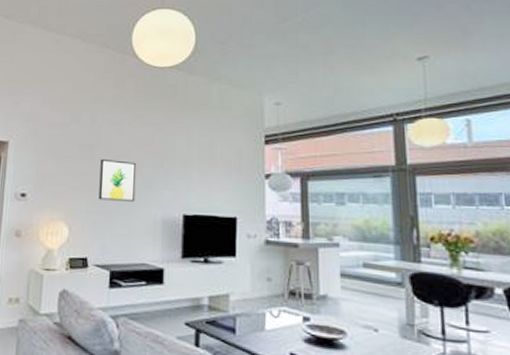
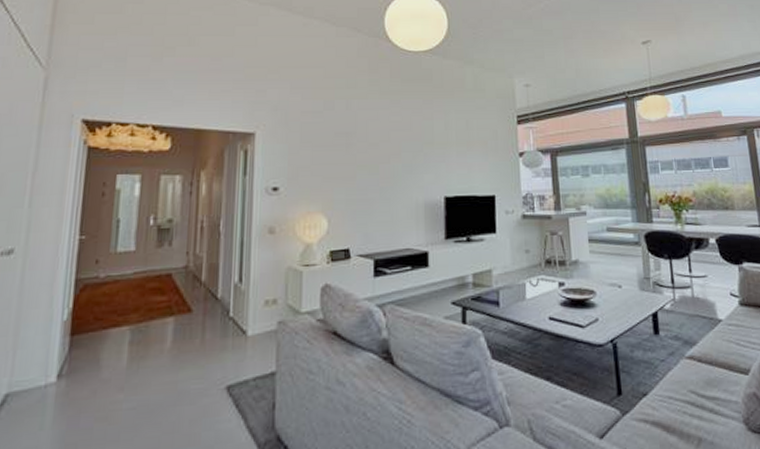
wall art: present [98,159,137,202] -> none [358,146,396,189]

